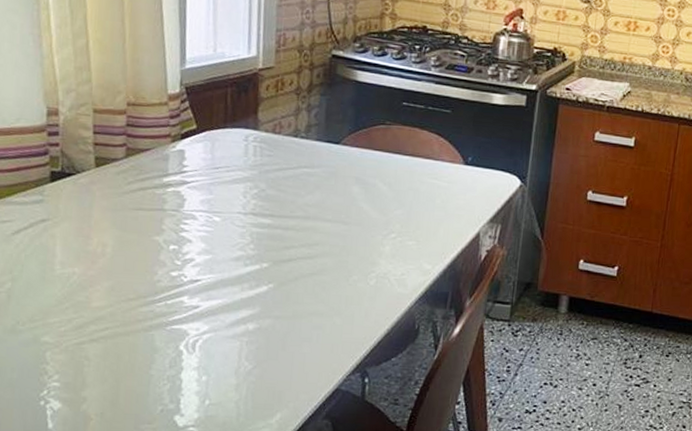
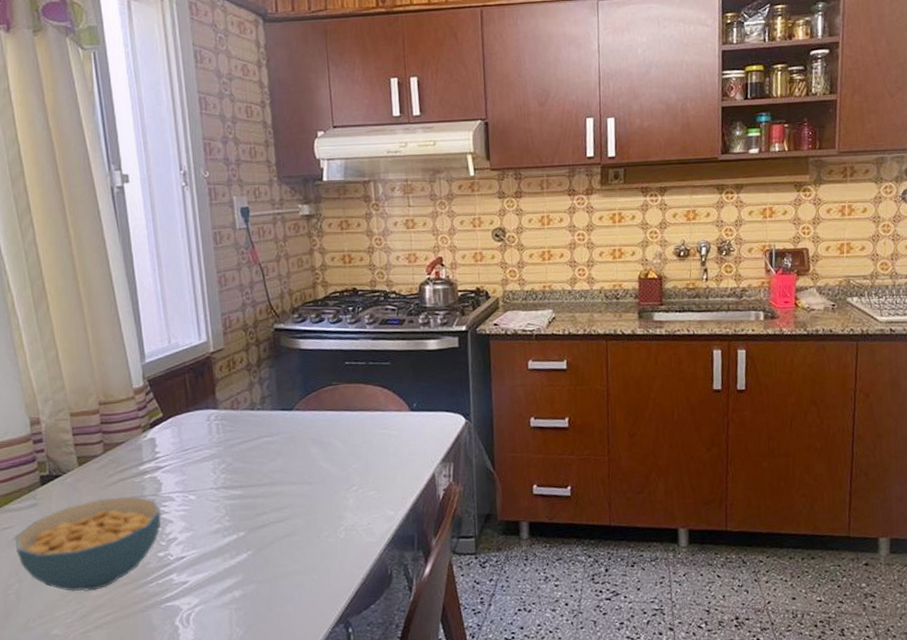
cereal bowl: none [13,206,180,302] -> present [14,497,162,592]

